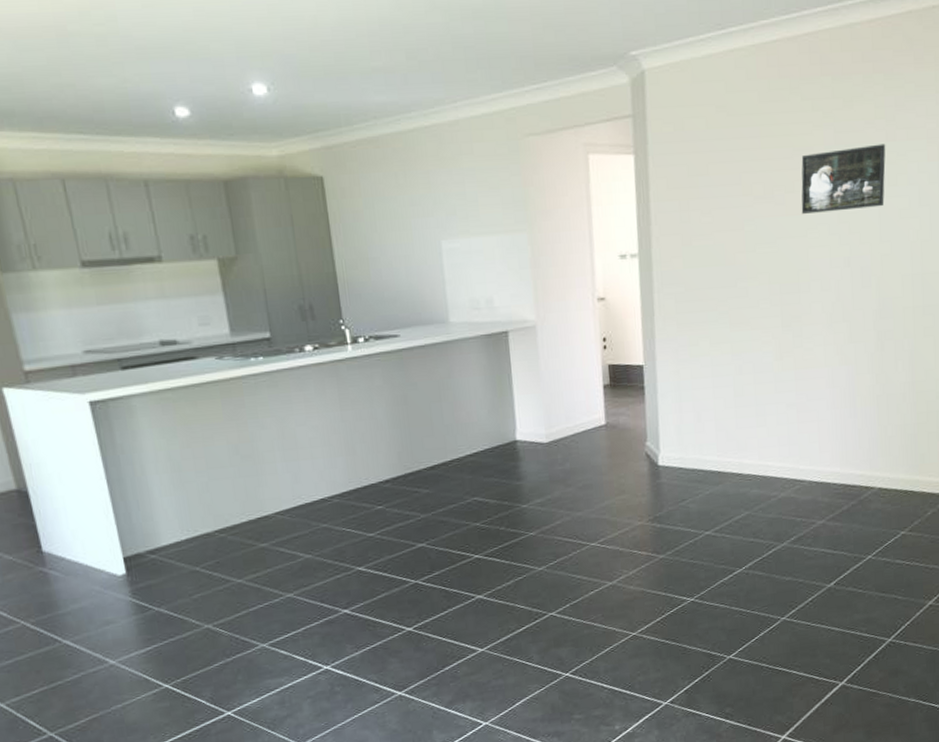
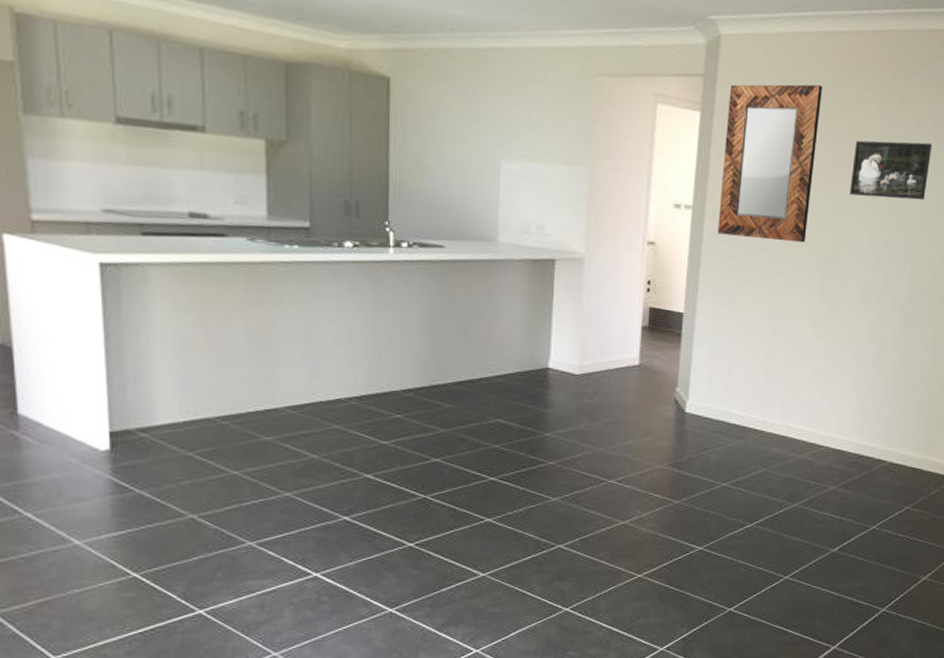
home mirror: none [661,103,761,279] -> present [717,84,822,243]

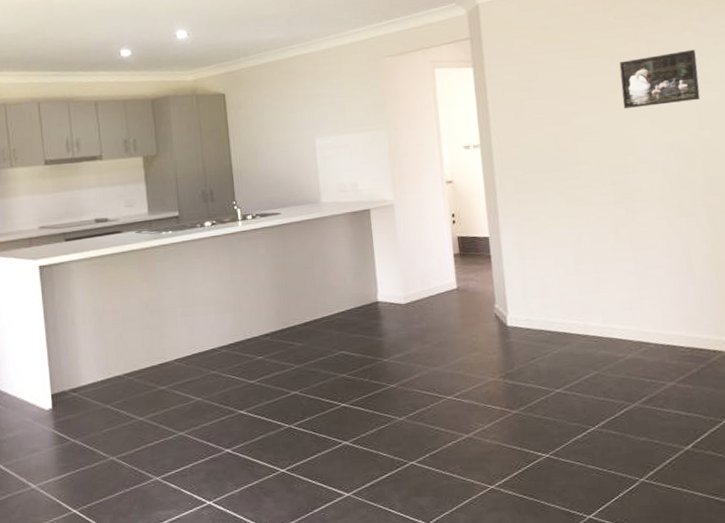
home mirror: present [717,84,822,243] -> none [495,24,591,164]

